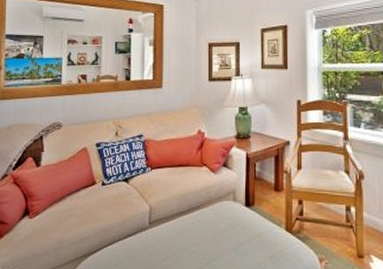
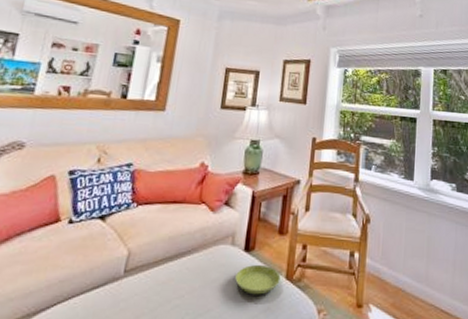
saucer: none [240,217,281,244] -> present [235,264,281,295]

